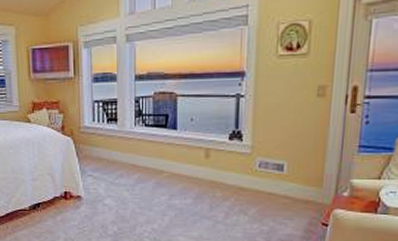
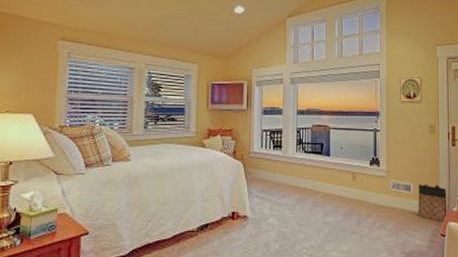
bag: none [291,162,336,210] -> present [418,184,447,222]

